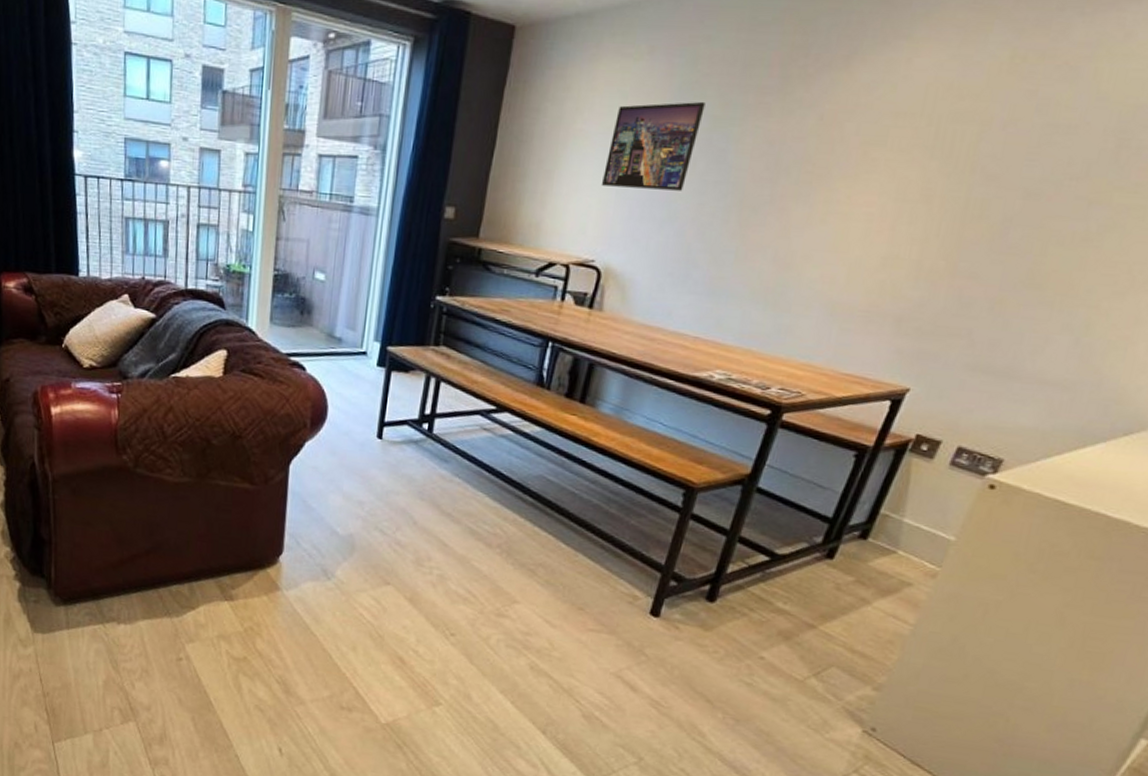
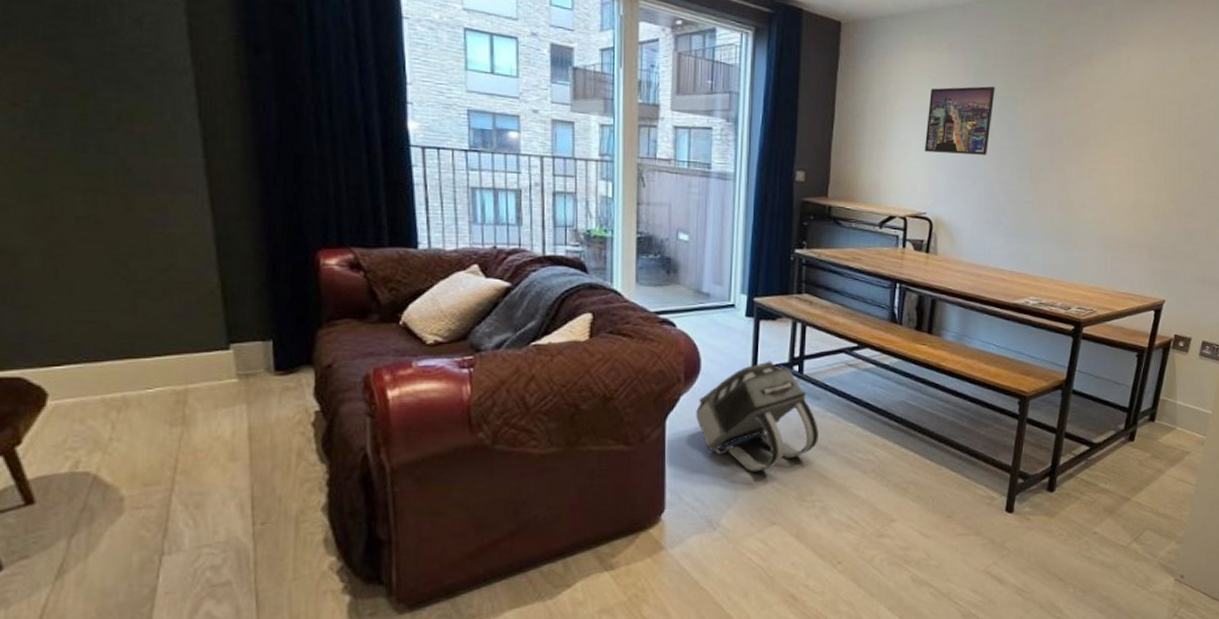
backpack: none [319,415,444,530] -> present [696,361,819,472]

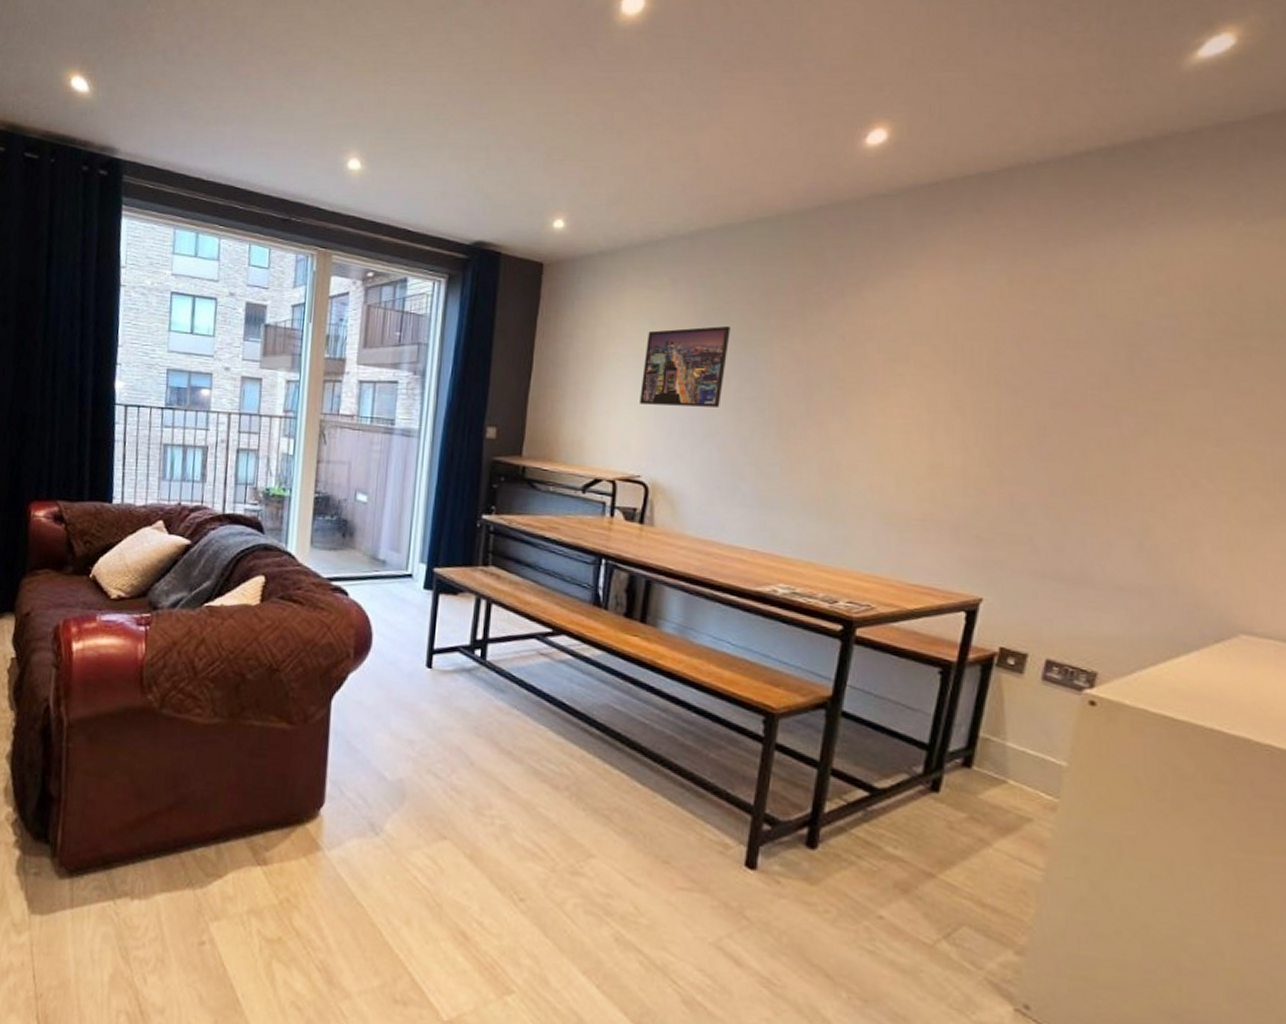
backpack: present [696,361,819,472] -> none [364,642,502,773]

